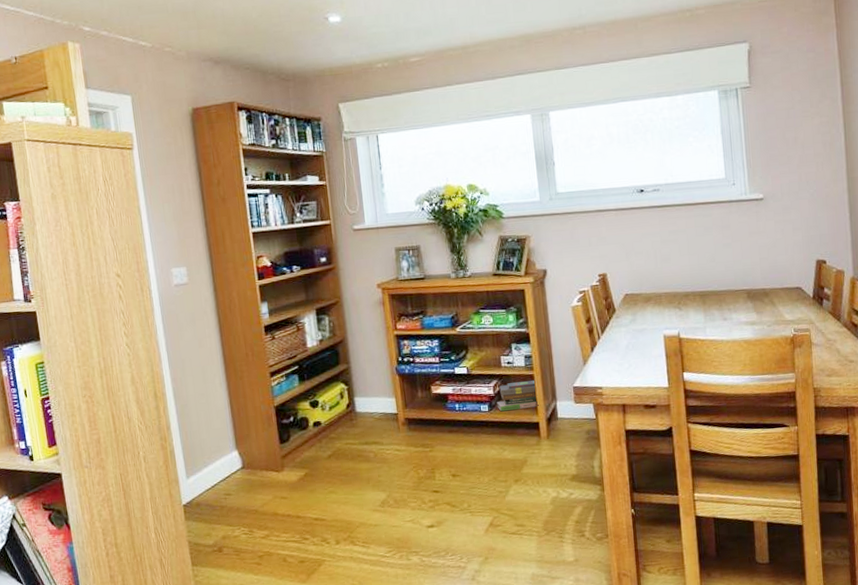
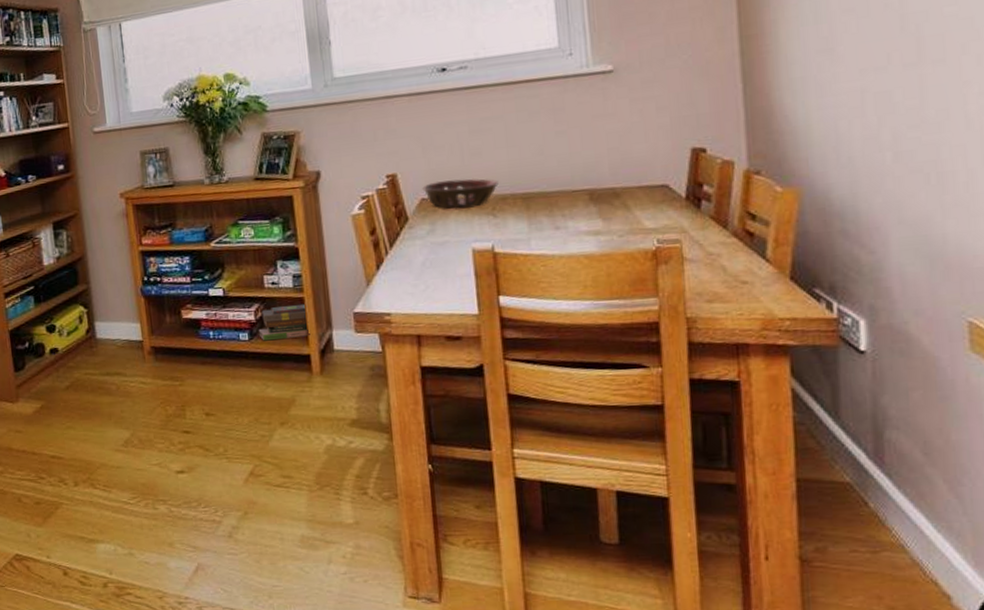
decorative bowl: none [626,279,683,303] -> present [422,178,499,209]

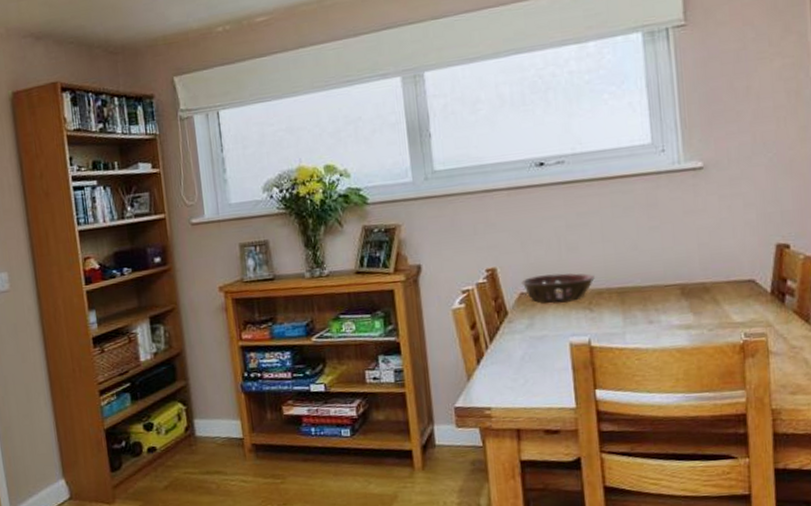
books: present [258,303,310,341] -> none [360,398,412,437]

